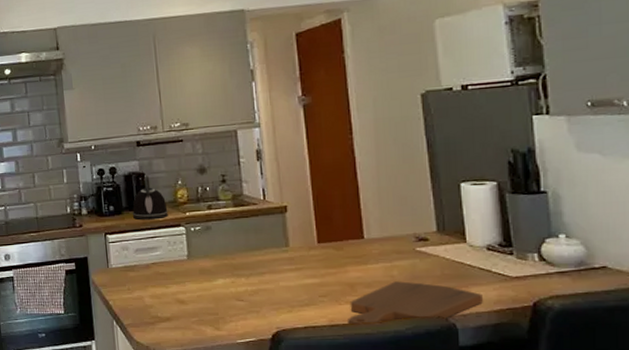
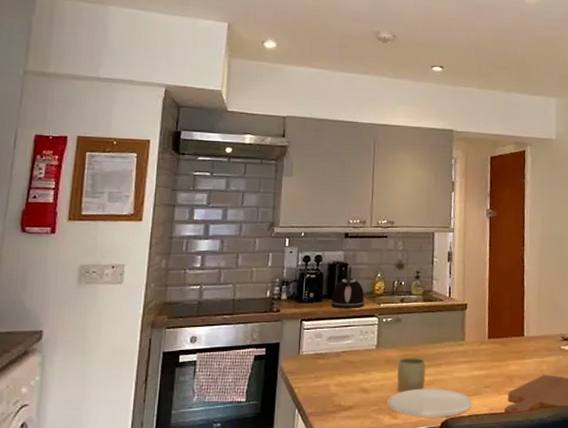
plate: none [207,298,308,330] -> present [387,388,473,418]
mug: none [213,266,248,304] -> present [396,357,426,393]

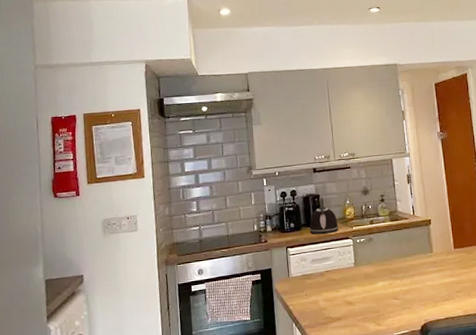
plate: present [387,388,473,418] -> none [370,296,448,324]
mug: present [396,357,426,393] -> none [375,271,402,303]

